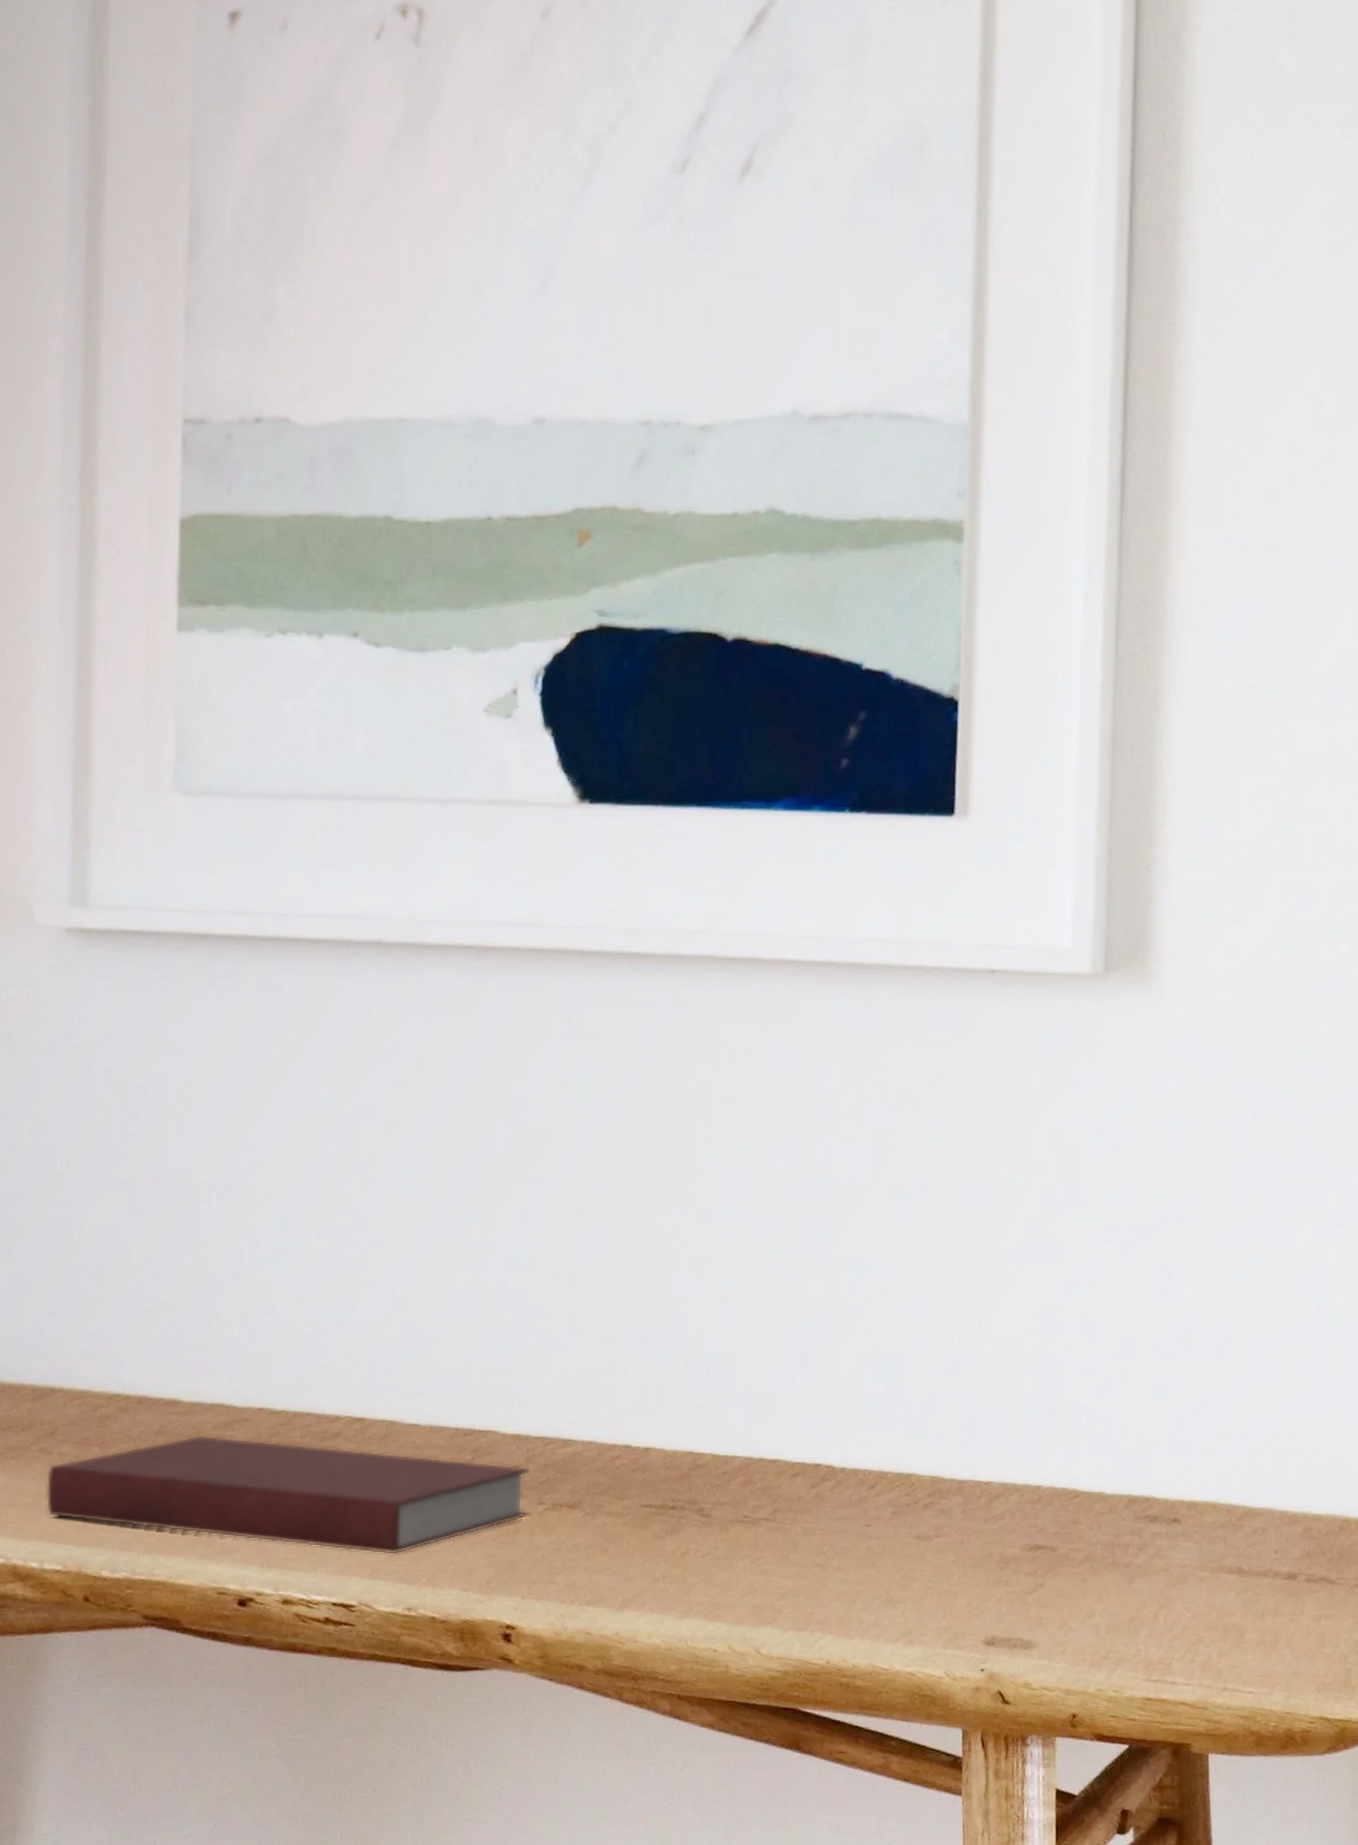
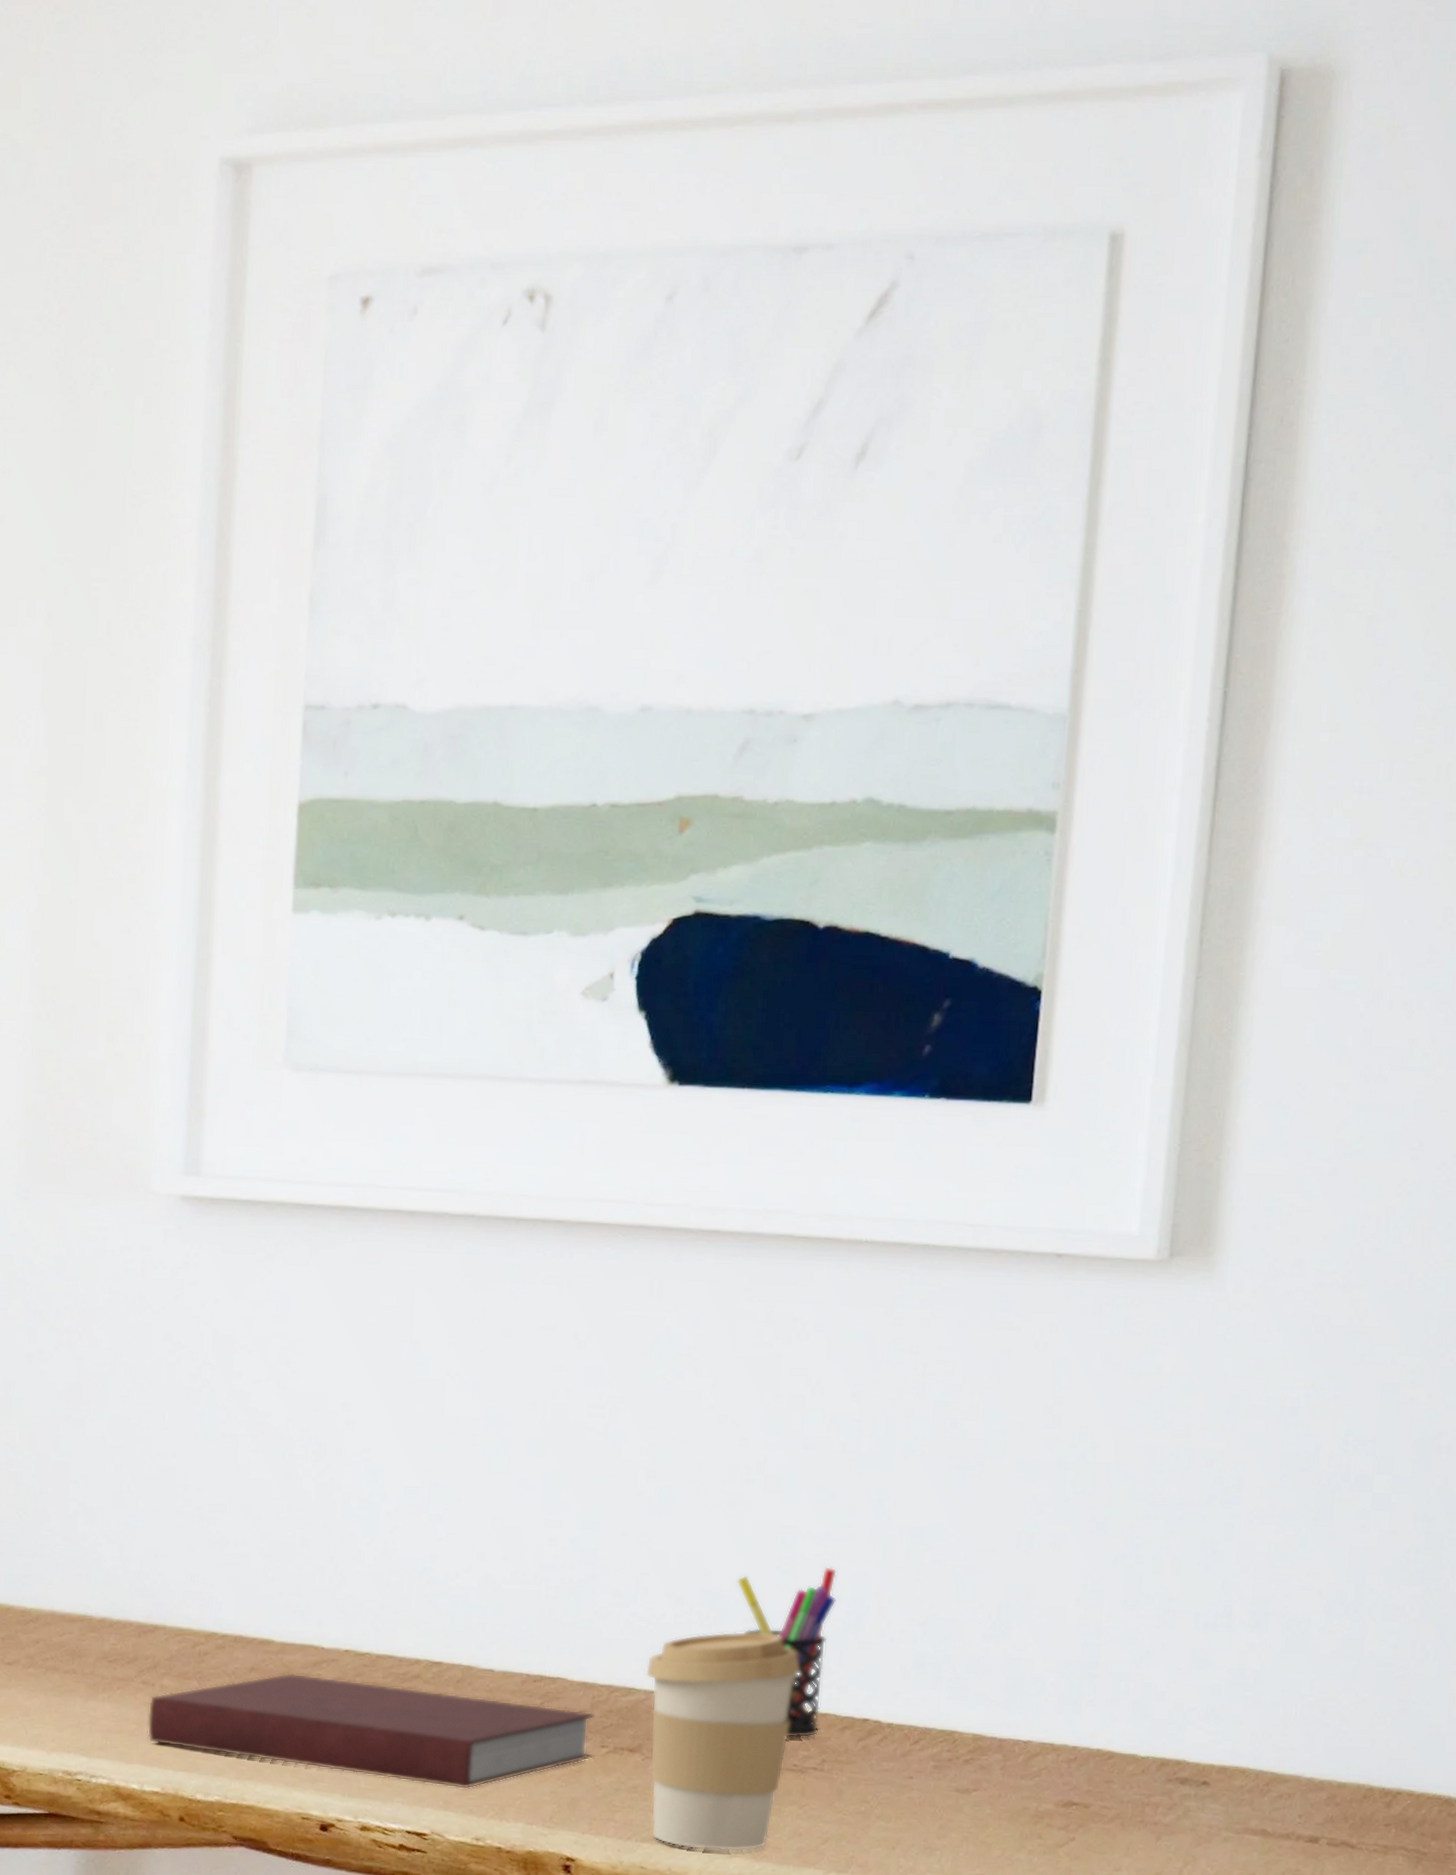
coffee cup: none [581,1374,745,1612] -> present [645,1631,800,1852]
pen holder: none [674,1303,781,1488] -> present [736,1567,838,1739]

